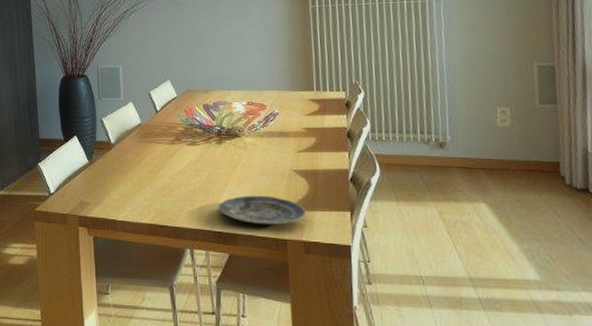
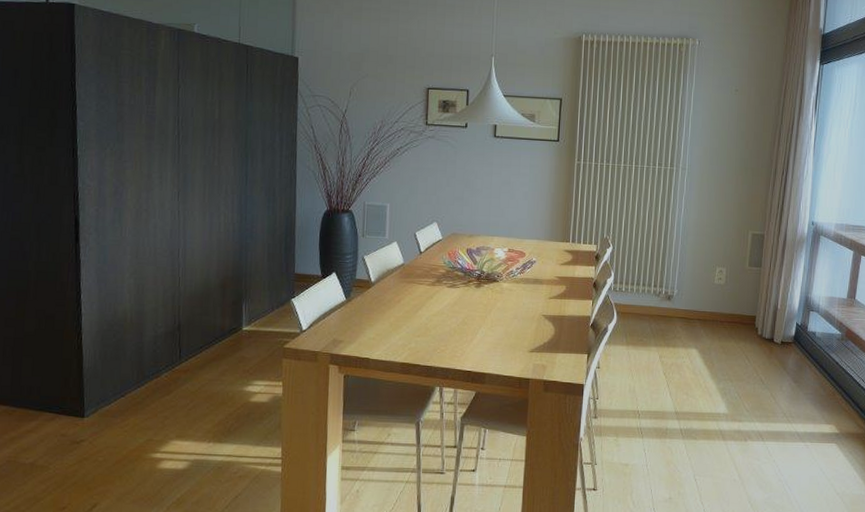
plate: present [218,195,307,225] -> none [470,337,550,366]

